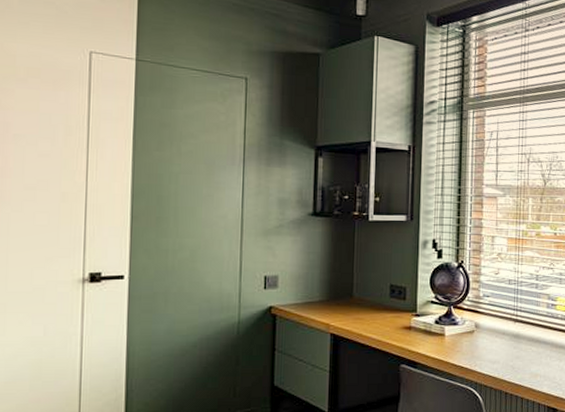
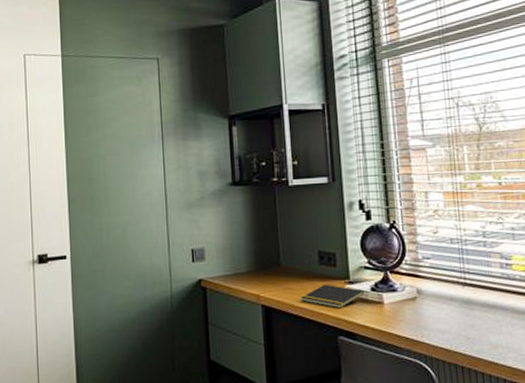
notepad: none [369,316,429,339] -> present [301,284,365,309]

